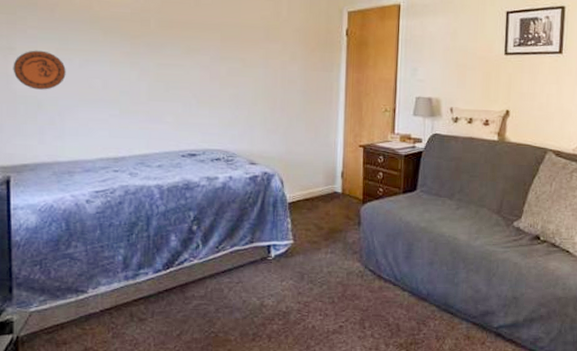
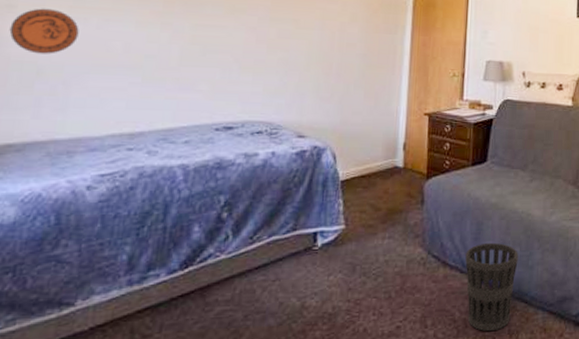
wastebasket: none [397,261,445,336] -> present [465,242,518,332]

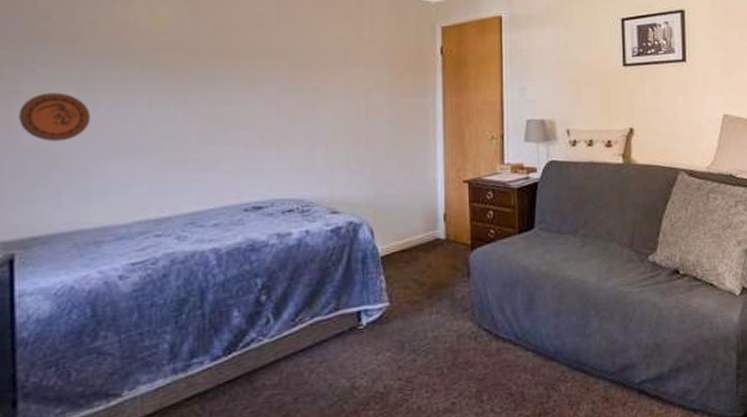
wastebasket: present [465,242,518,332] -> none [518,312,574,404]

